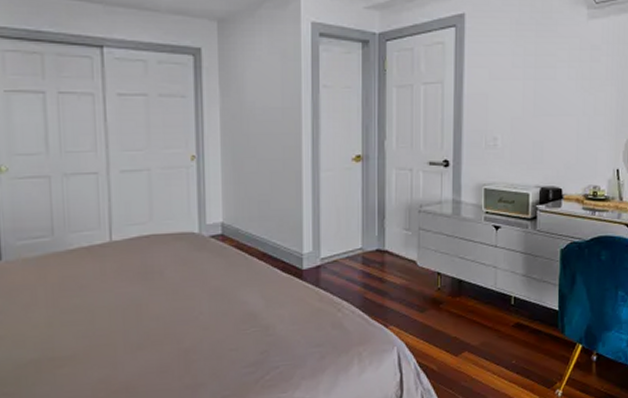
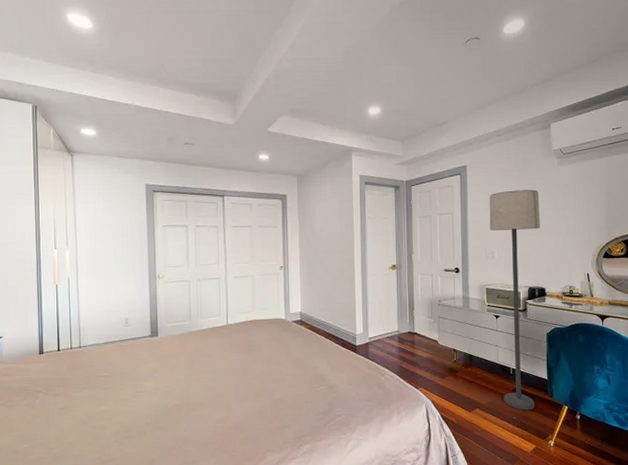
lamp: none [492,52,561,352] -> present [489,190,540,411]

